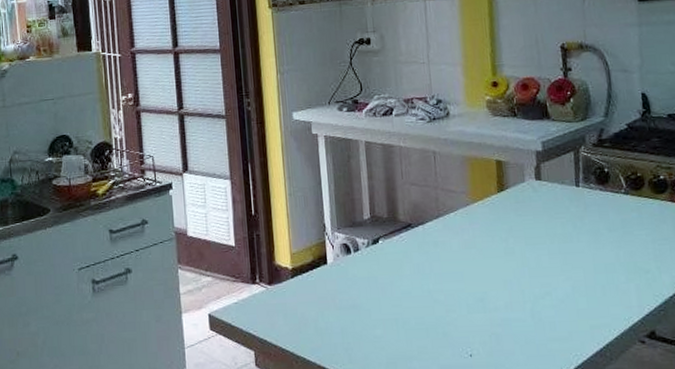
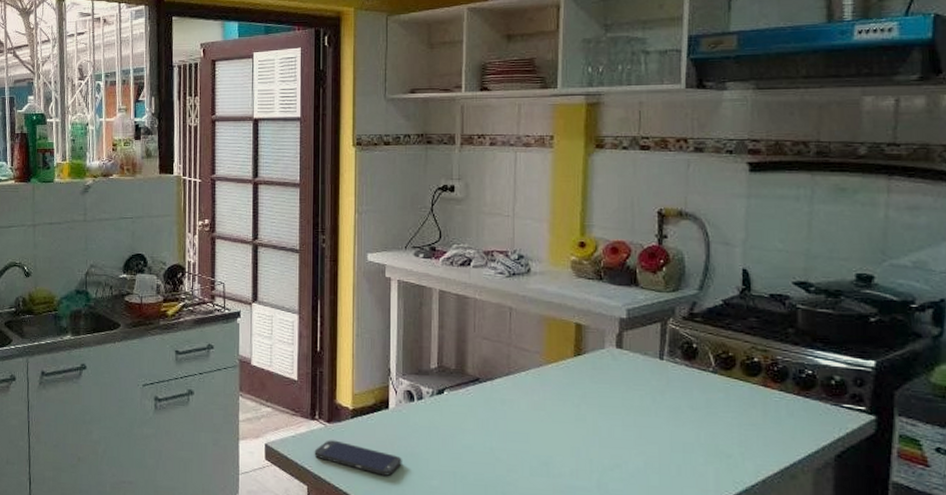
smartphone: none [258,302,345,331] -> present [314,440,402,476]

